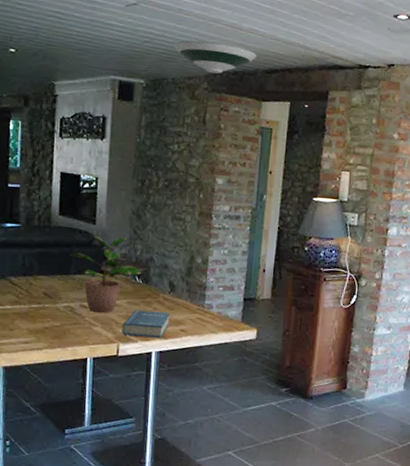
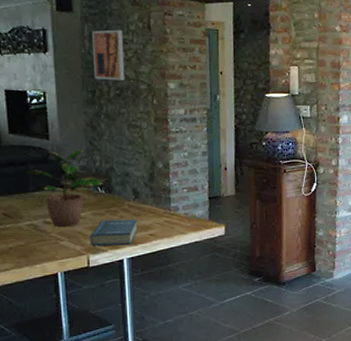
wall art: none [146,120,179,172] -> present [92,29,125,81]

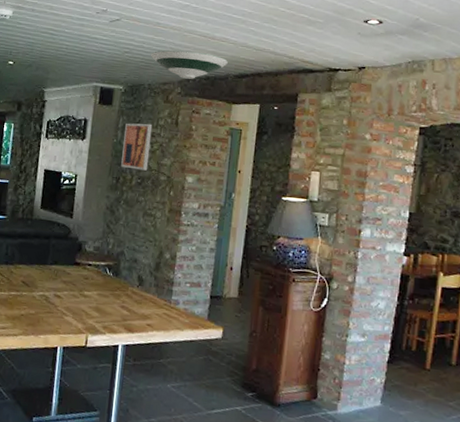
potted plant: present [24,149,104,227] -> none [46,227,113,303]
hardback book: present [89,219,138,246] -> none [91,302,138,332]

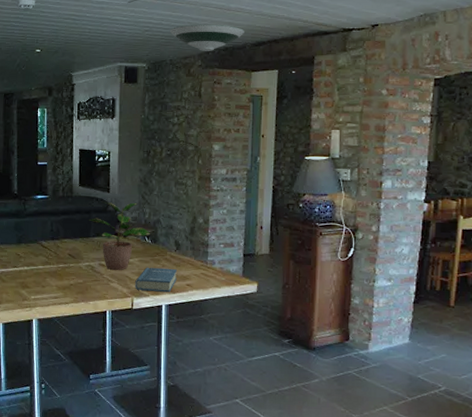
potted plant: none [46,227,113,303] -> present [88,201,151,270]
hardback book: none [91,302,138,332] -> present [135,267,177,293]
wall art: present [121,122,153,171] -> none [150,97,177,142]

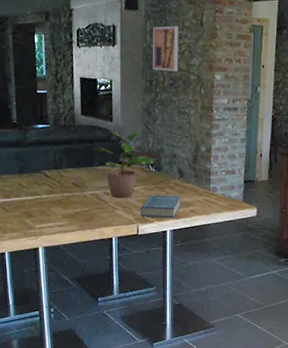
wall art: none [150,97,177,142] -> present [153,25,179,72]

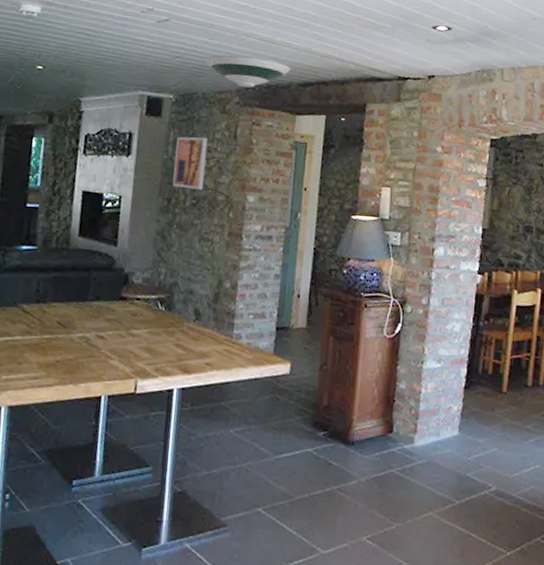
potted plant: present [91,130,155,198] -> none [86,256,166,344]
hardback book: present [140,194,181,219] -> none [140,340,195,374]

